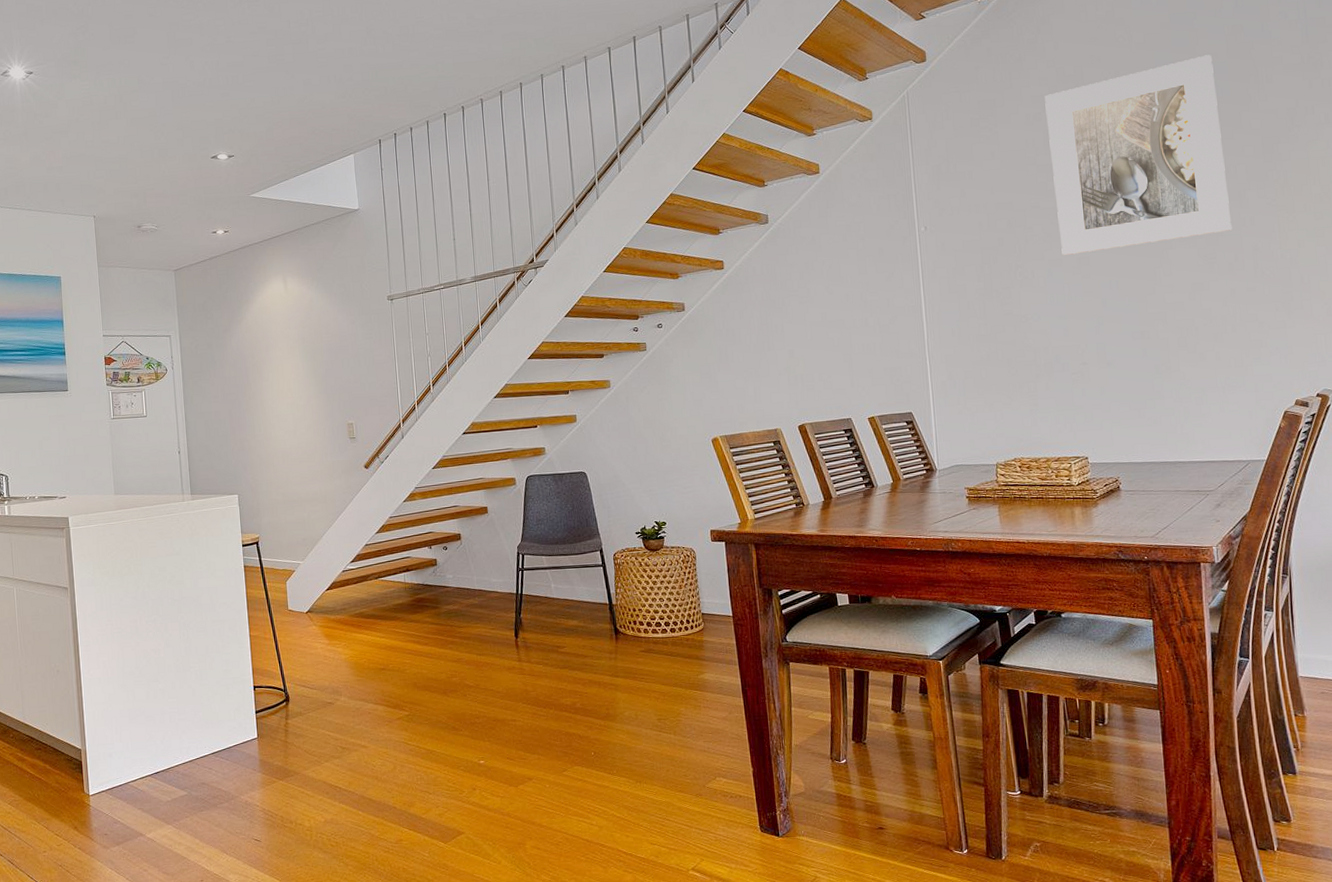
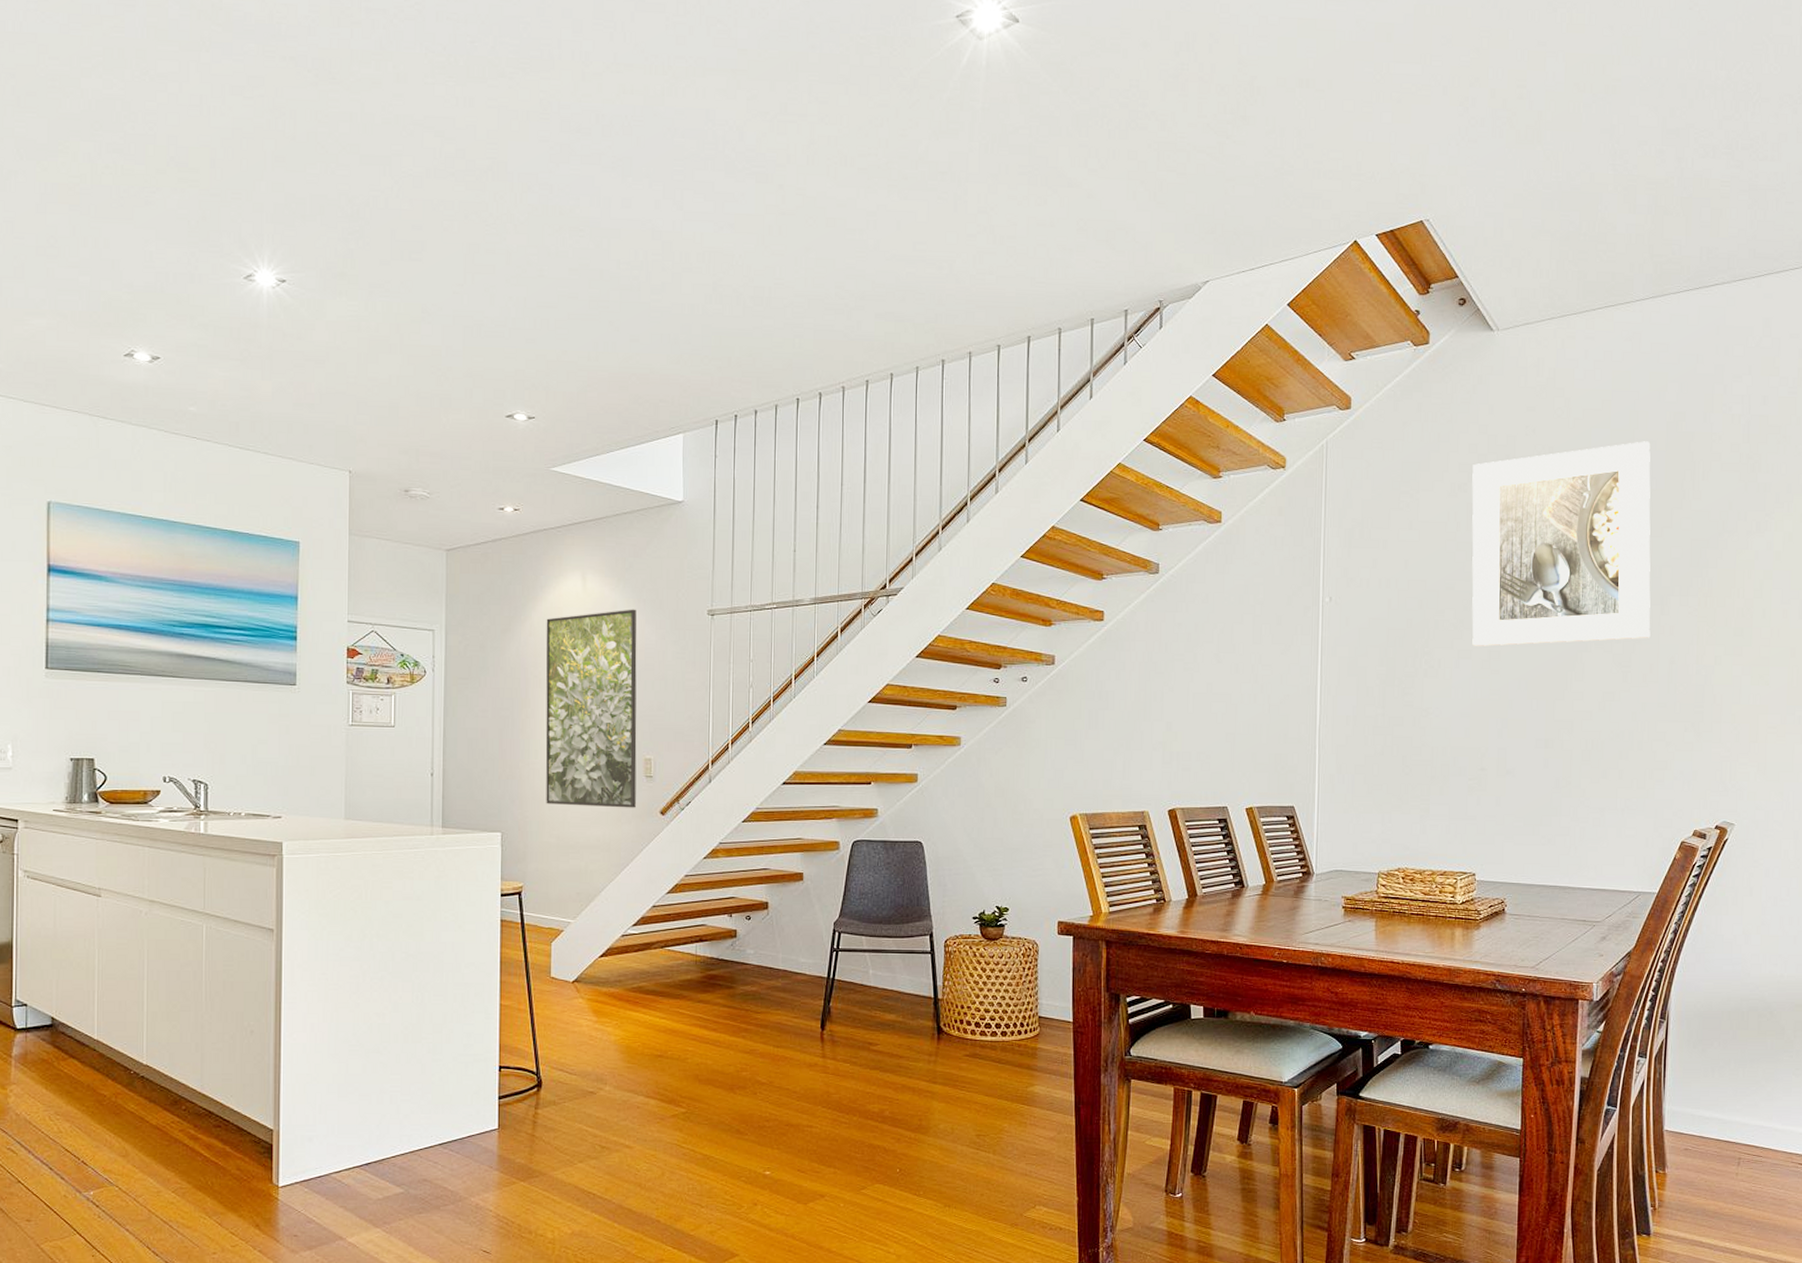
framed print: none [258,301,344,468] -> present [545,609,637,808]

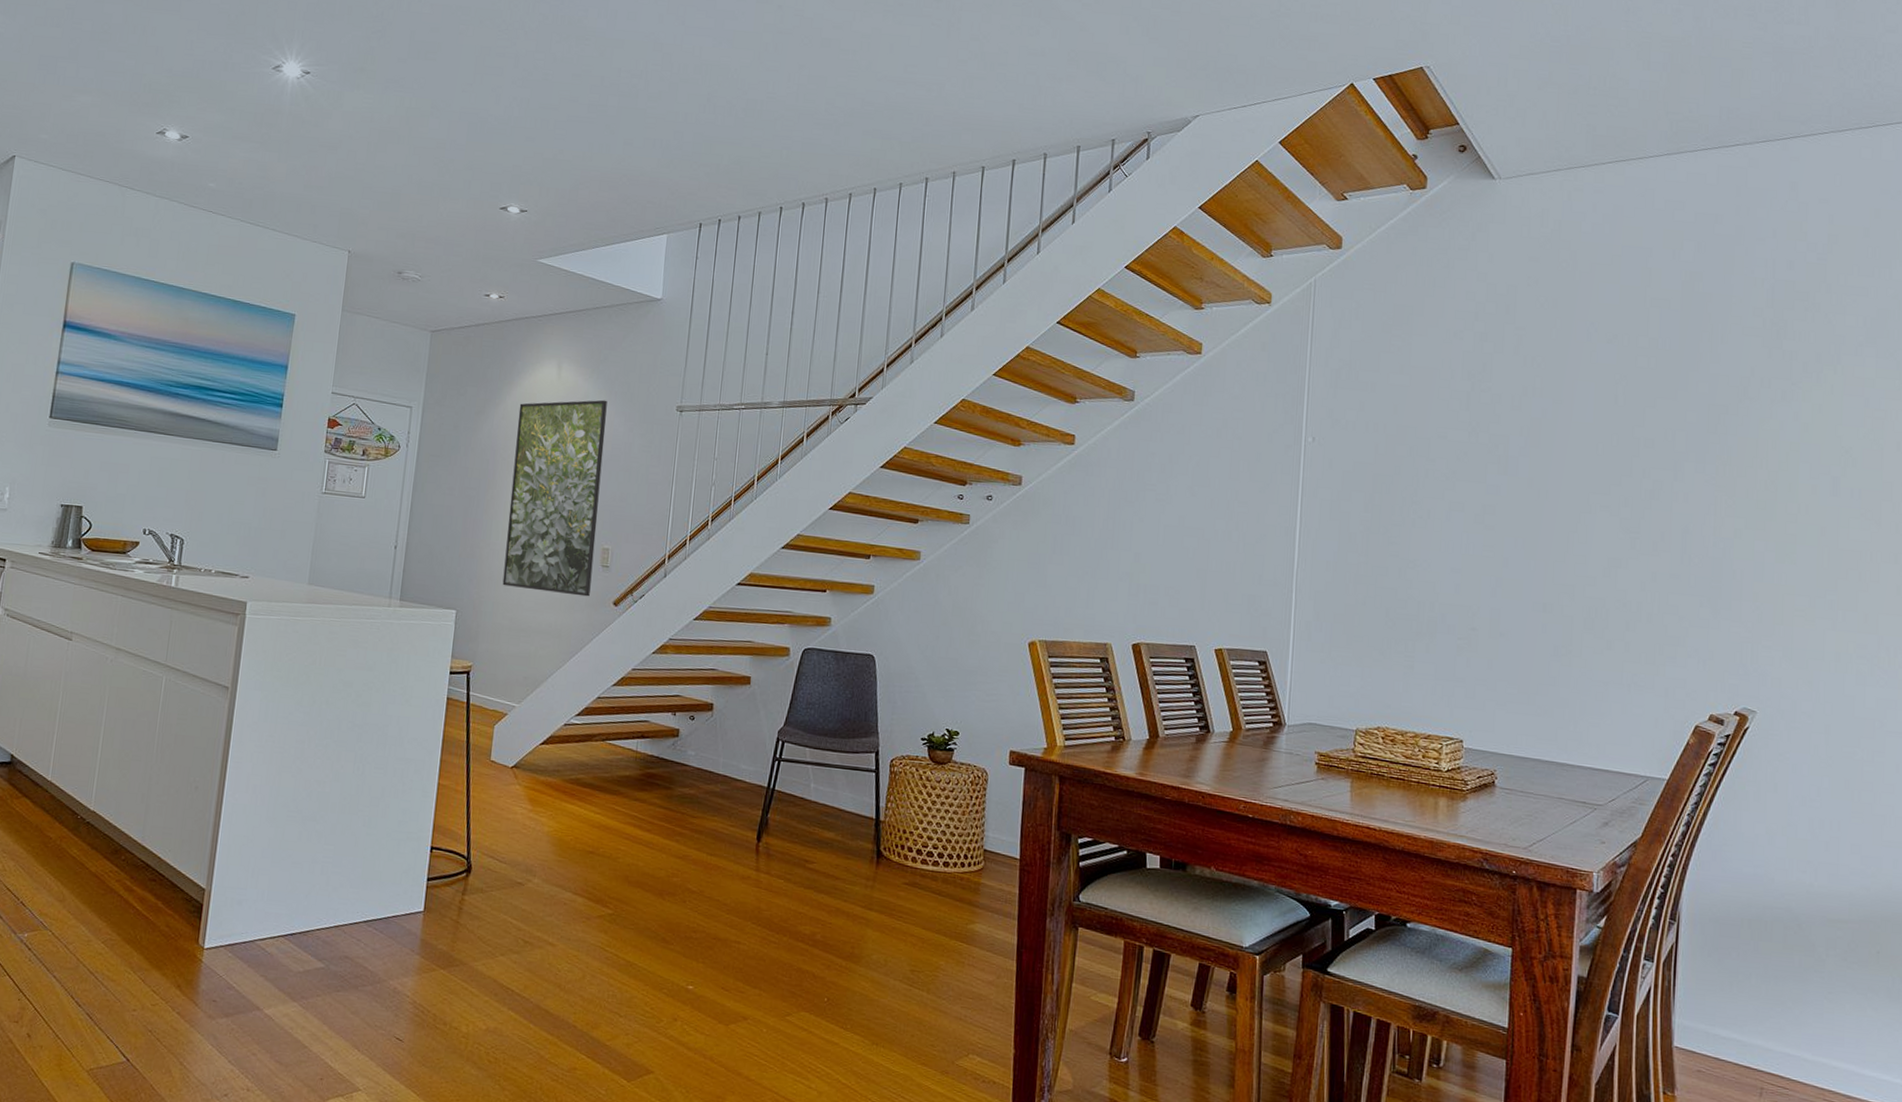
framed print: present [1472,441,1651,646] -> none [1465,299,1664,505]

